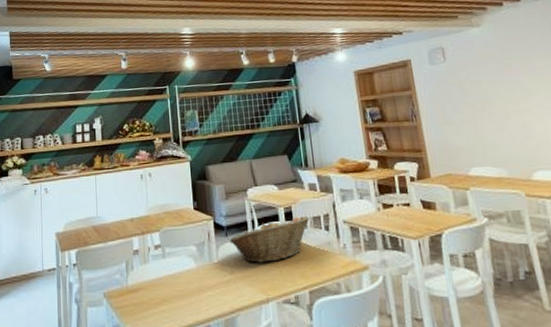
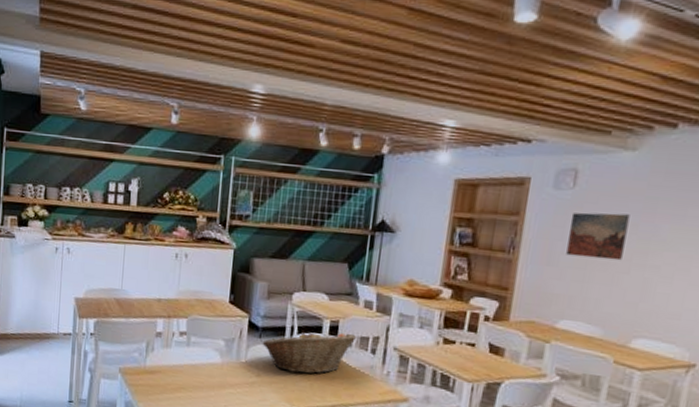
wall art: none [450,74,500,114] -> present [566,212,630,261]

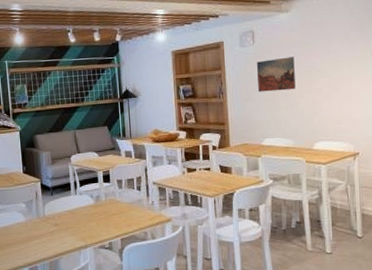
fruit basket: present [262,330,357,374] -> none [54,179,125,217]

